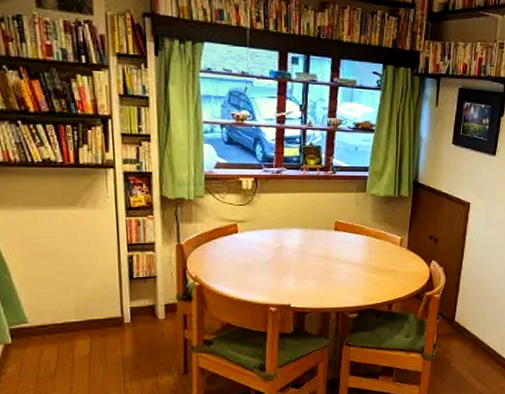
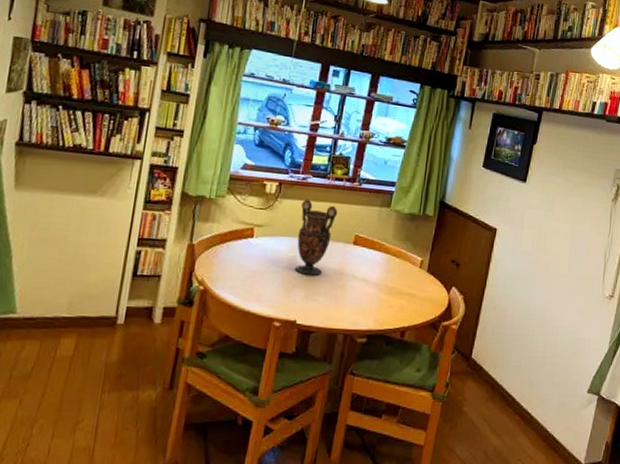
vase: none [280,191,316,263] -> present [295,199,338,276]

